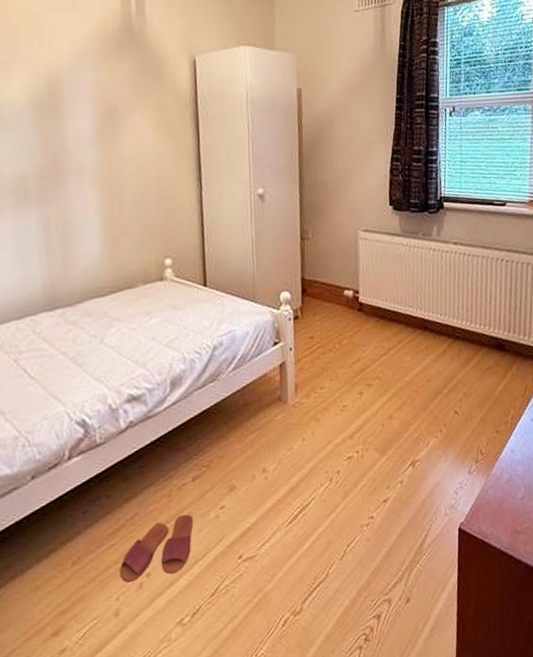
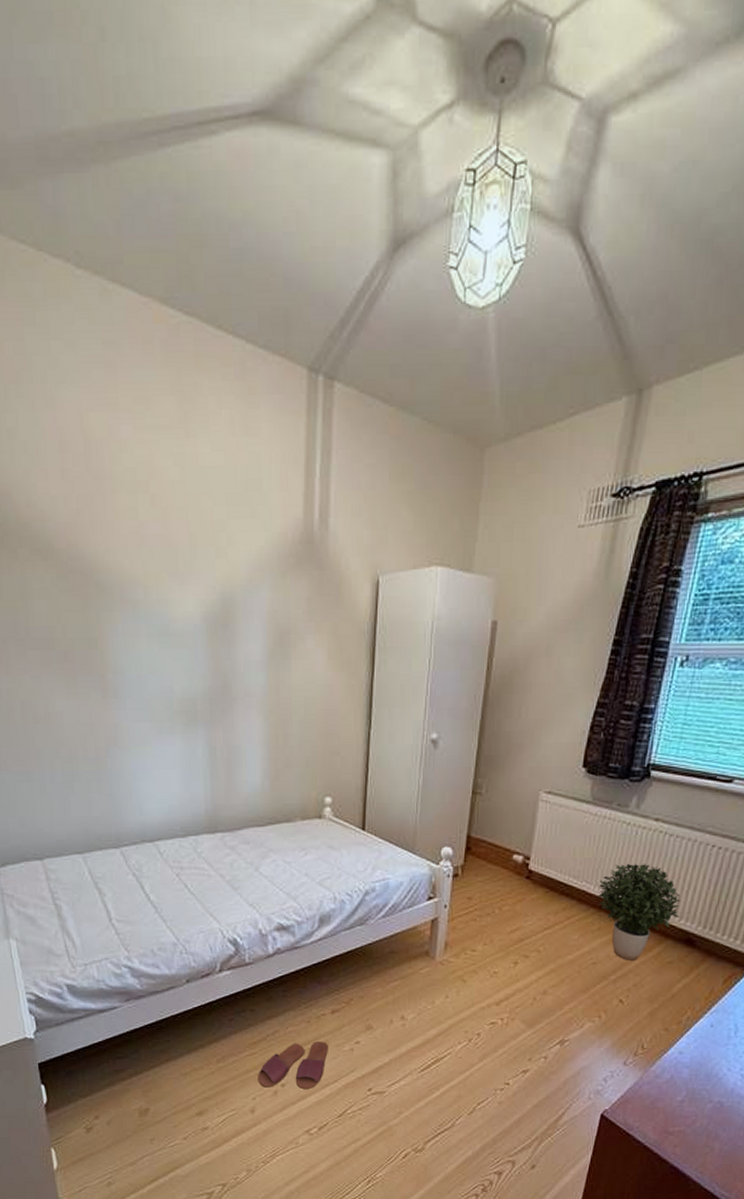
potted plant: none [419,283,488,373] -> present [598,863,681,961]

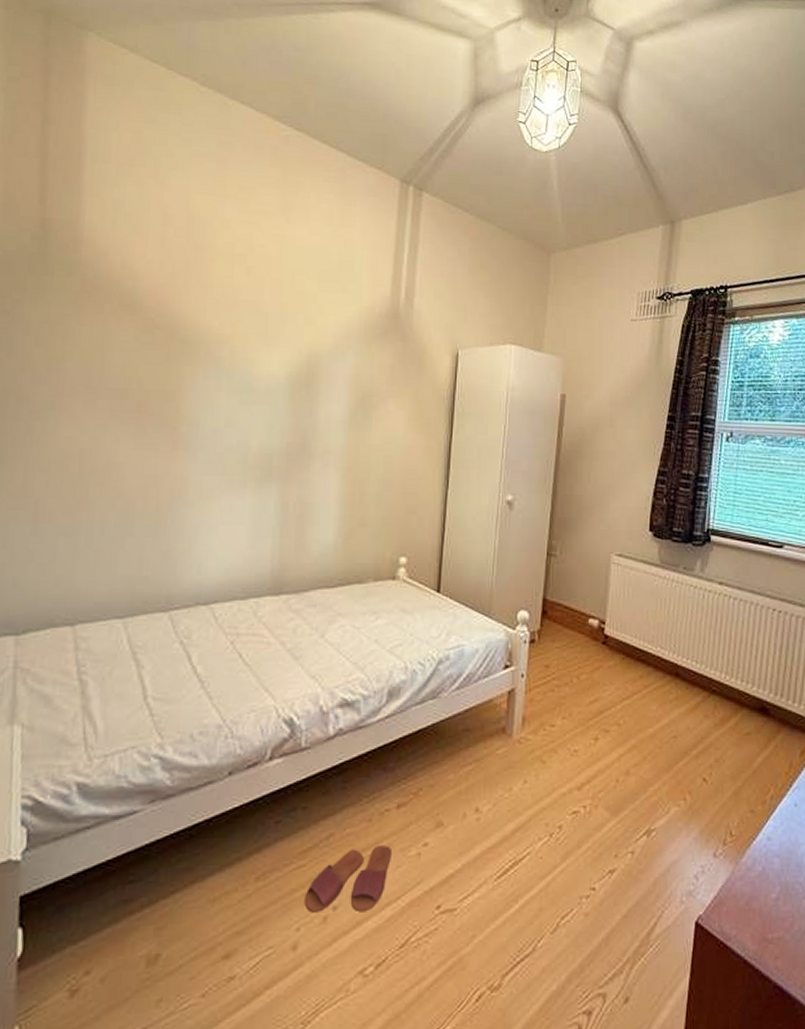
potted plant: present [598,863,681,961] -> none [673,627,751,733]

